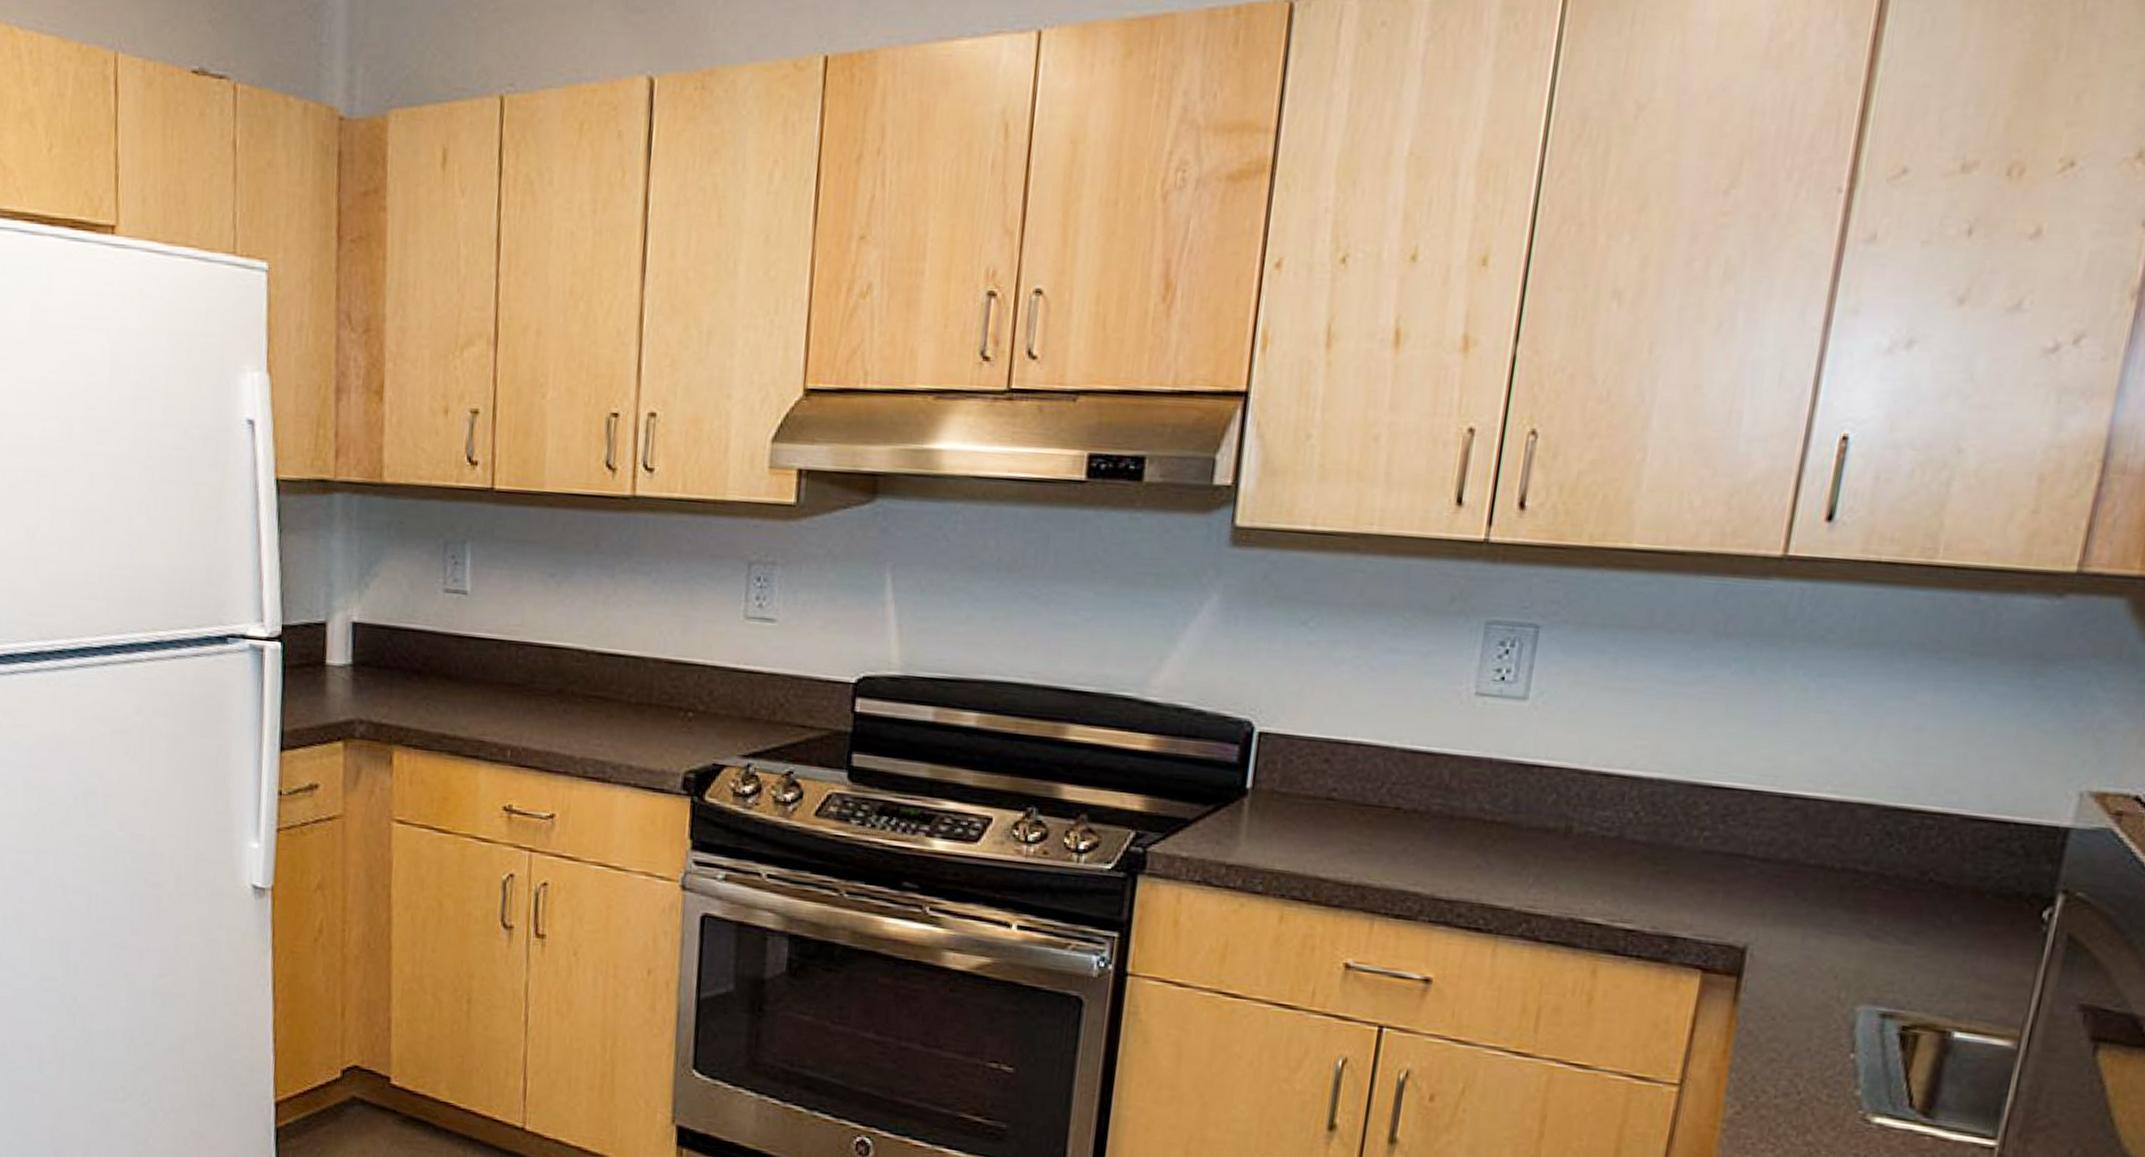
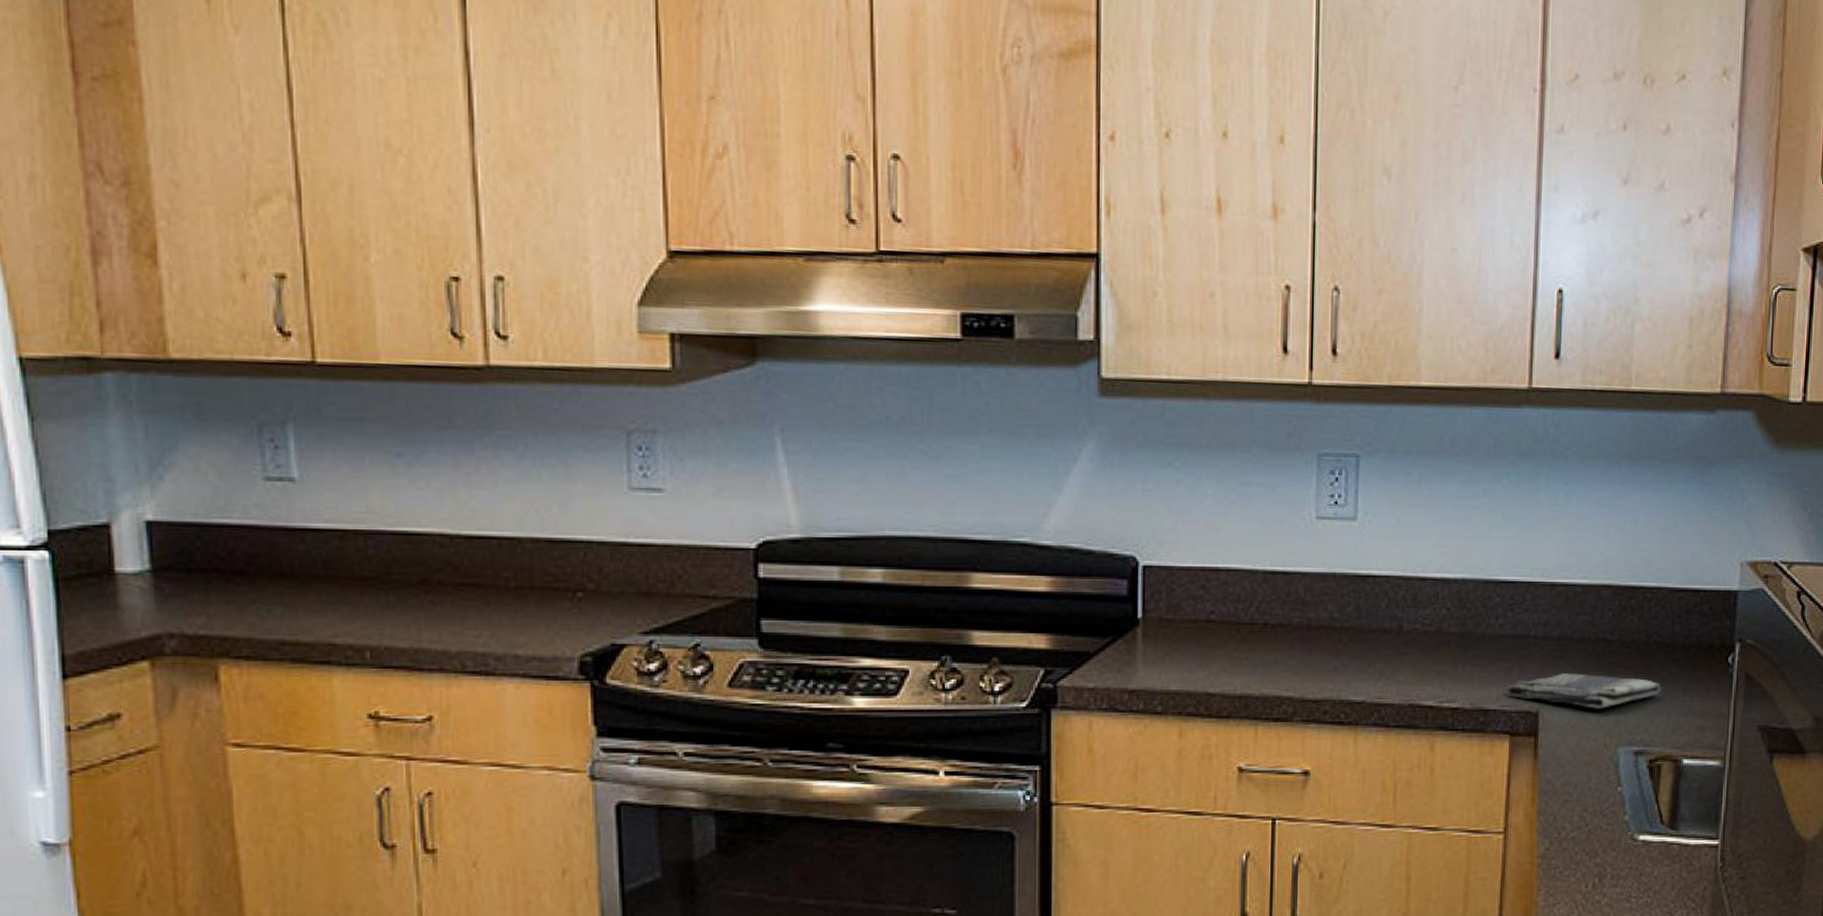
dish towel: none [1703,905,1933,955] -> present [1505,673,1662,710]

